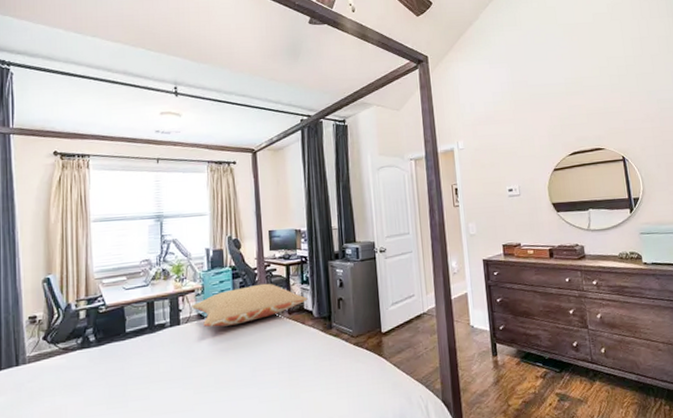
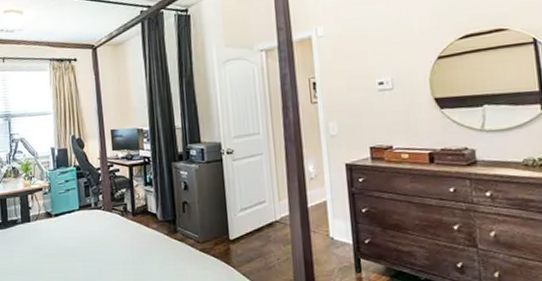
pillow: present [192,283,308,327] -> none [40,183,152,226]

